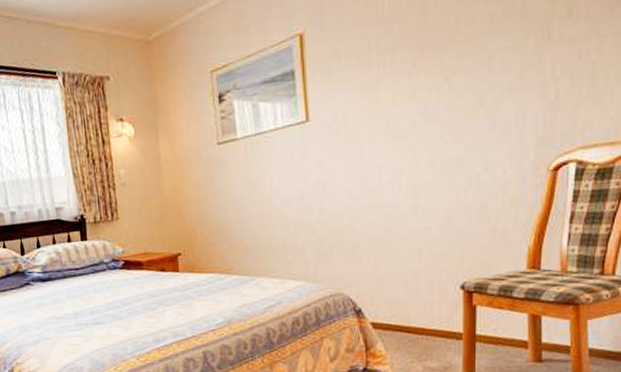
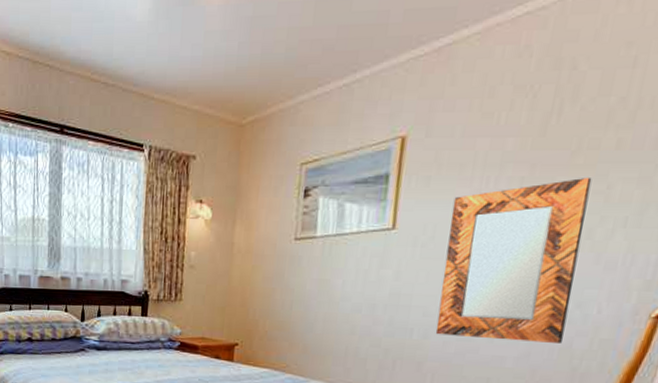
home mirror: none [357,50,477,216] -> present [435,177,592,343]

